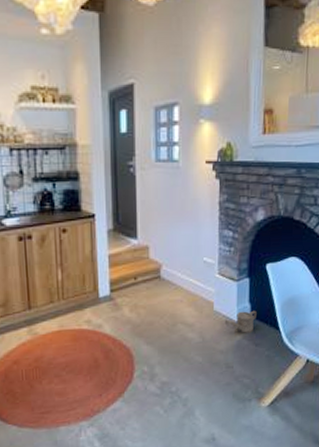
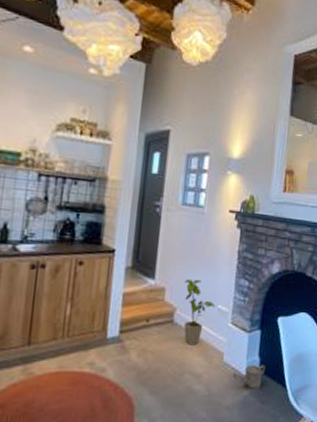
house plant: none [166,234,201,298] -> present [184,278,216,346]

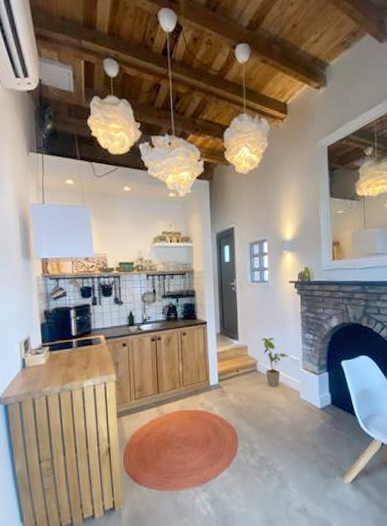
watering can: present [232,365,265,390] -> none [309,399,336,419]

